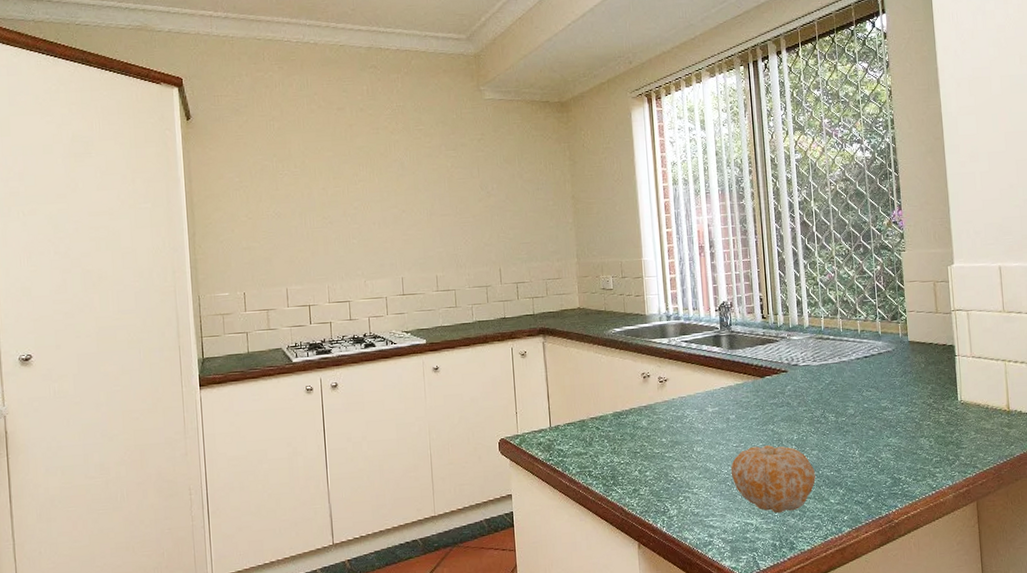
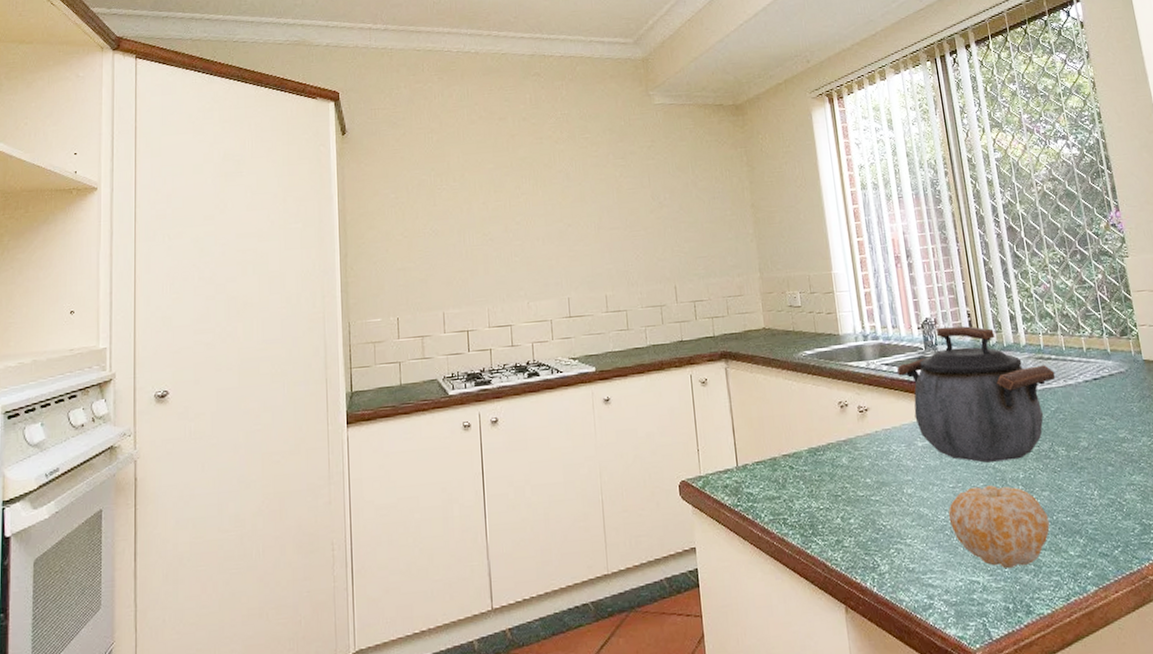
kettle: none [695,309,832,426] -> present [897,326,1056,463]

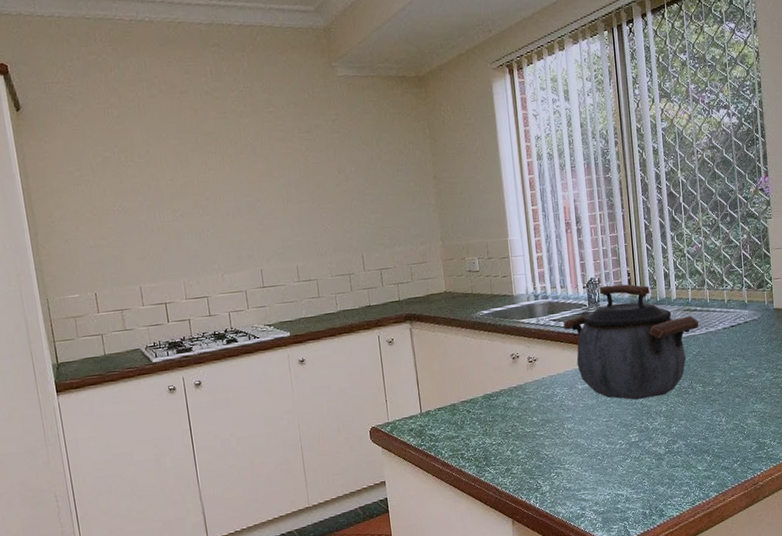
fruit: present [948,485,1050,569] -> none [601,418,684,484]

